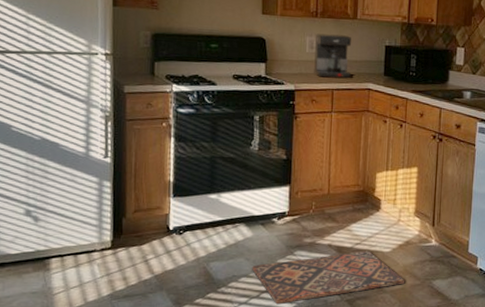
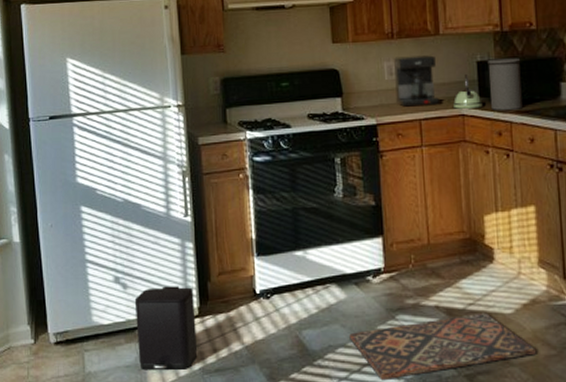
pedal bin: none [45,220,108,297] -> present [134,286,198,371]
kettle: none [361,54,387,85] -> present [452,73,484,109]
canister: none [393,45,421,89] -> present [487,58,523,110]

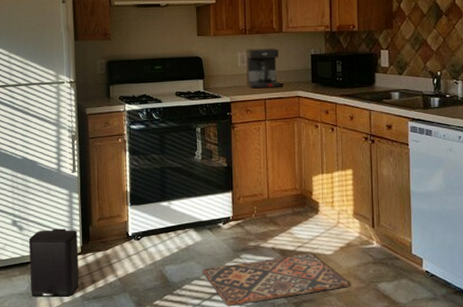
kettle: present [452,73,484,109] -> none [291,63,316,92]
canister: present [487,58,523,110] -> none [319,53,345,93]

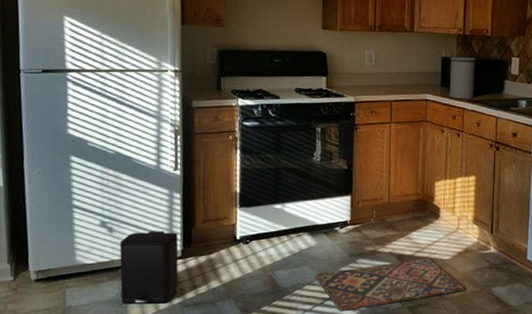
coffee maker: present [245,48,281,89] -> none [372,47,410,90]
canister: none [319,53,345,93] -> present [450,56,476,99]

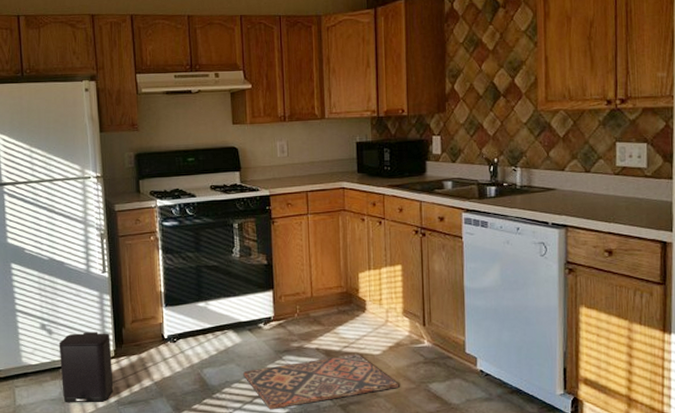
canister: present [450,56,476,99] -> none [365,139,394,184]

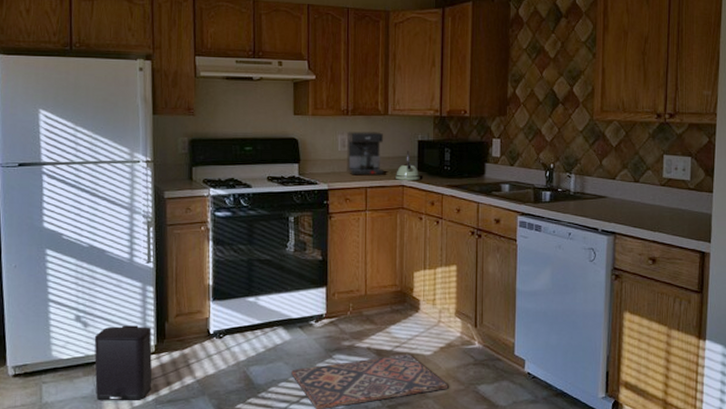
coffee maker: none [285,136,325,180] -> present [345,131,385,176]
kettle: none [334,152,361,183] -> present [394,150,421,180]

